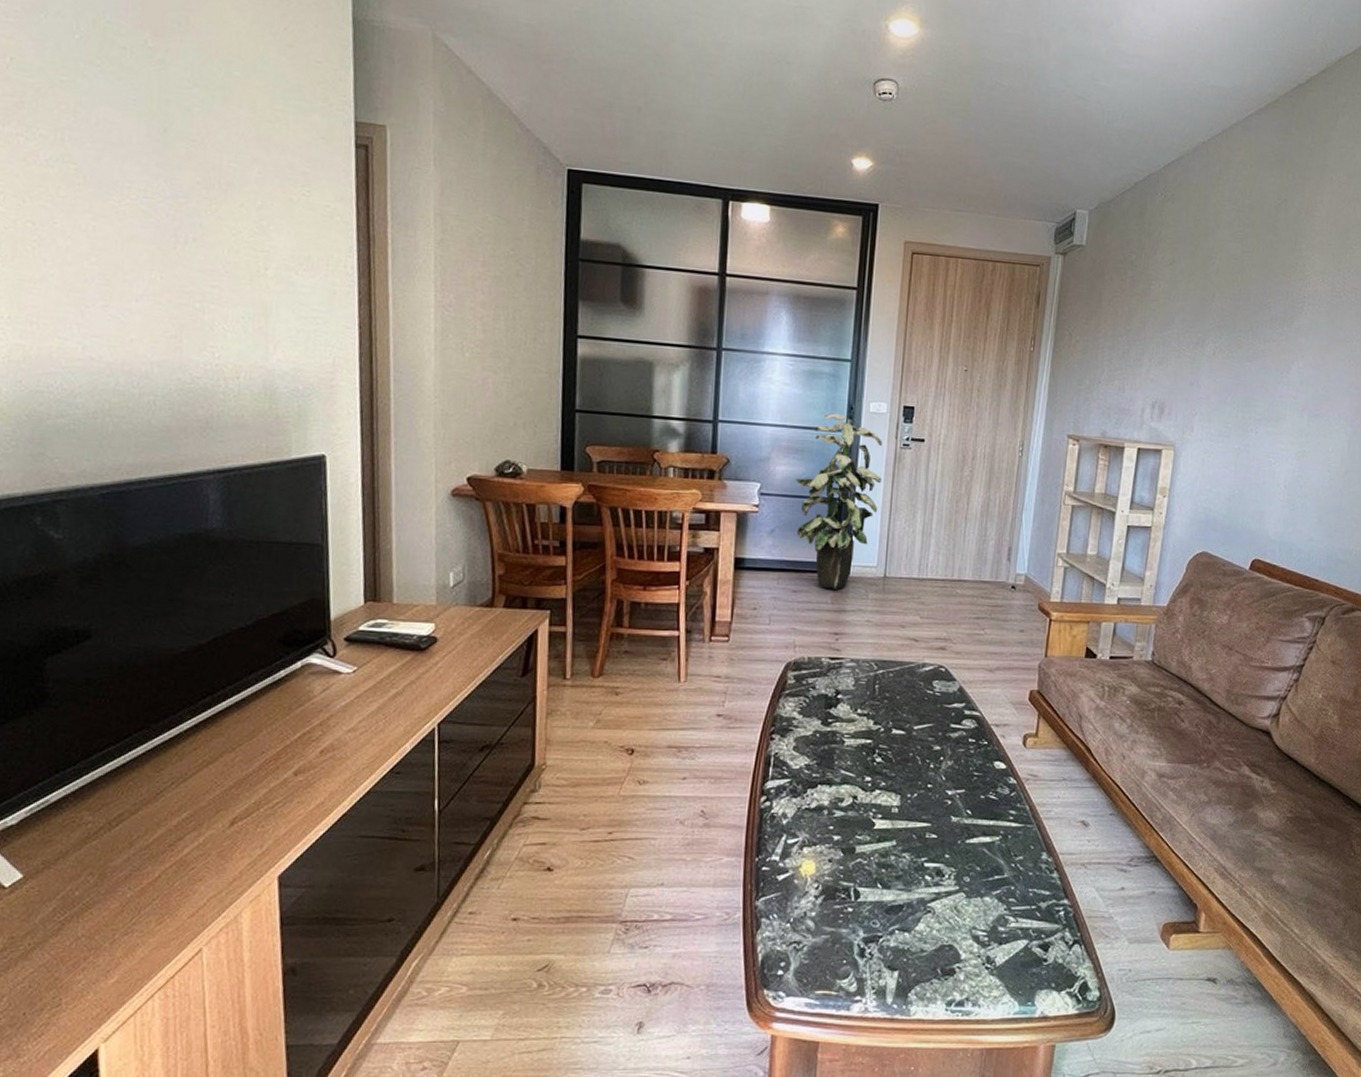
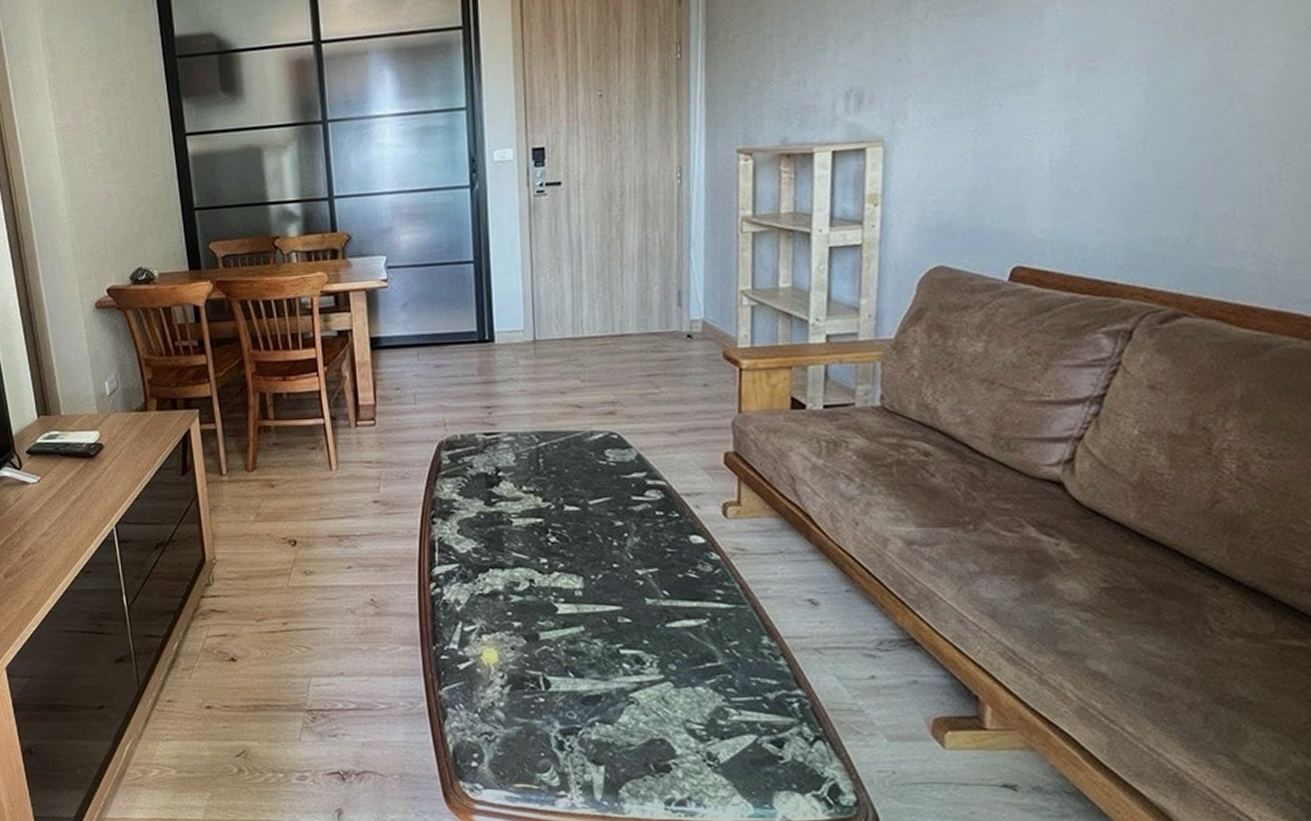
indoor plant: present [795,413,882,590] -> none [422,168,517,360]

